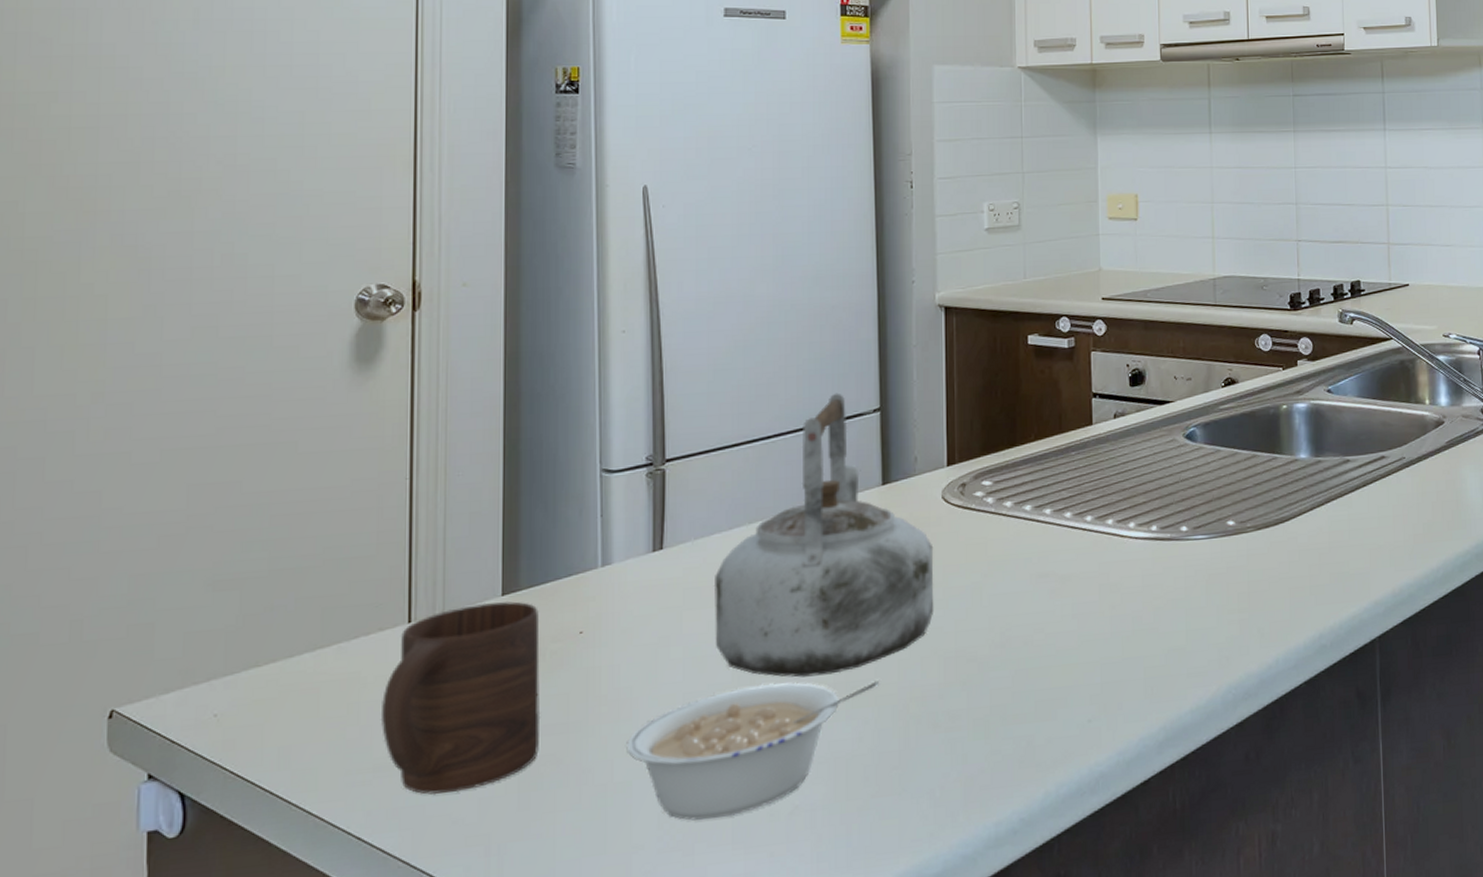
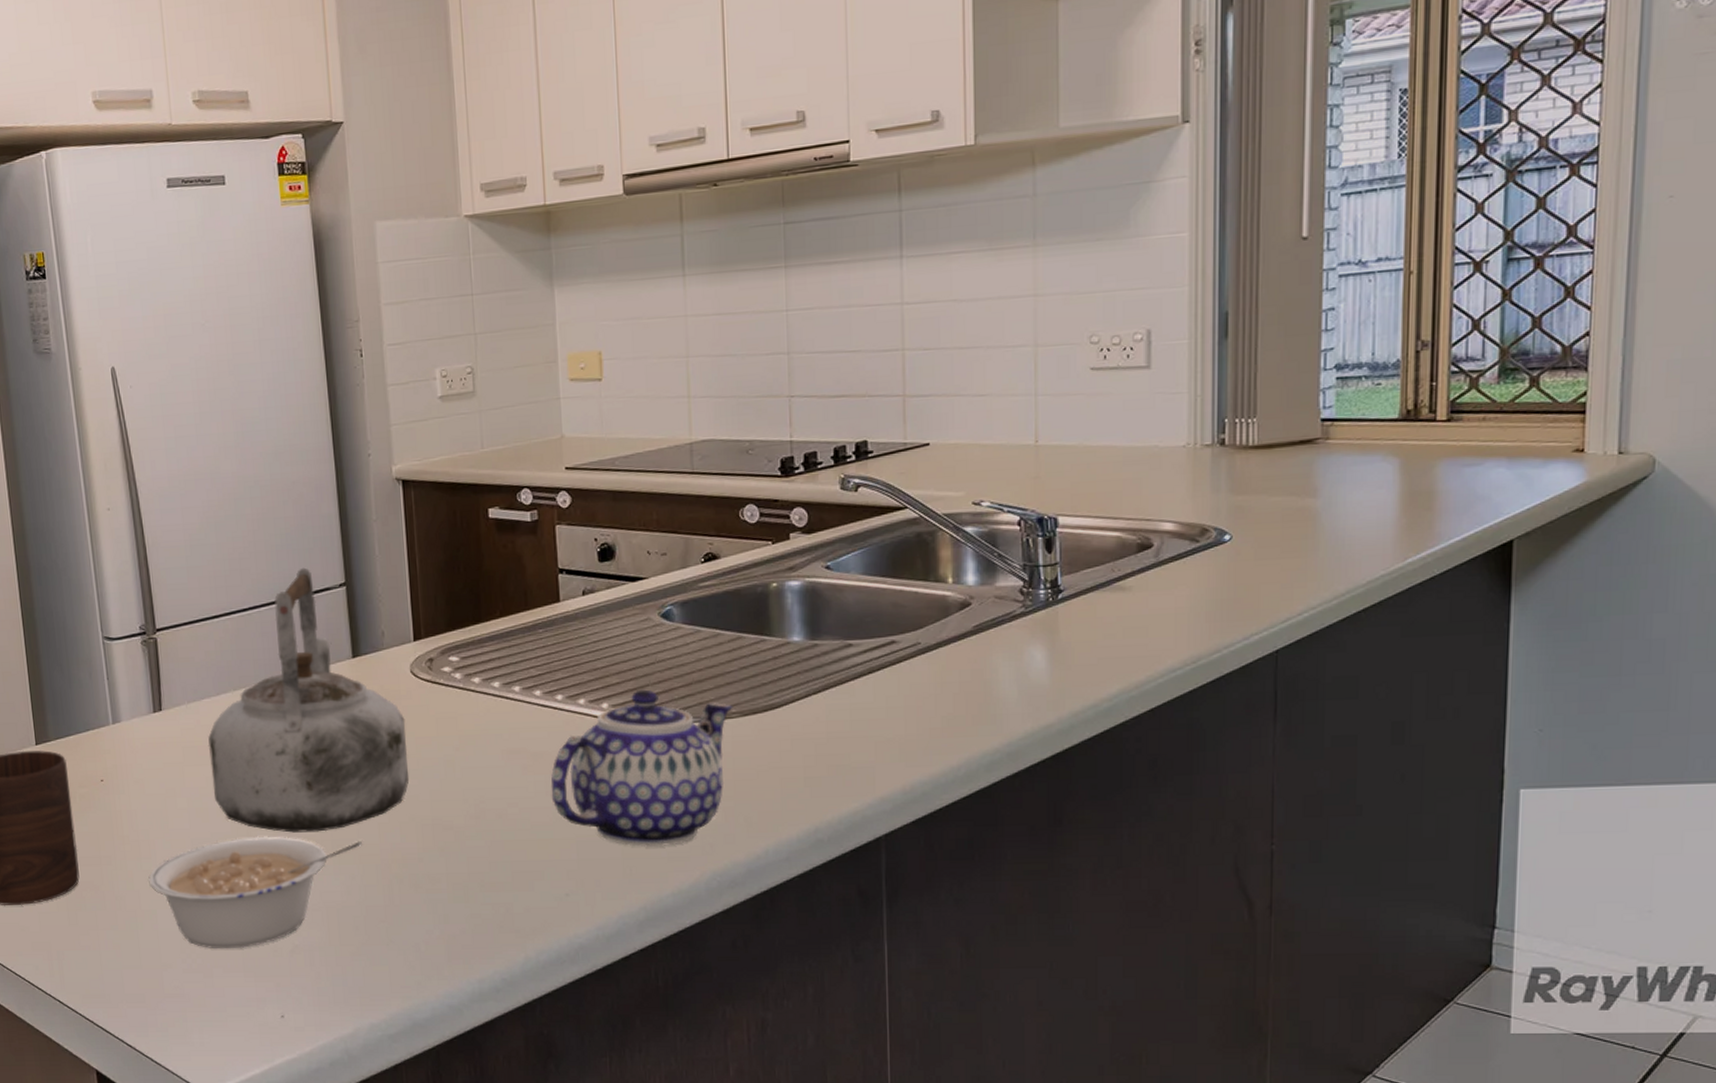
teapot: none [1077,507,1248,665] -> present [551,689,733,847]

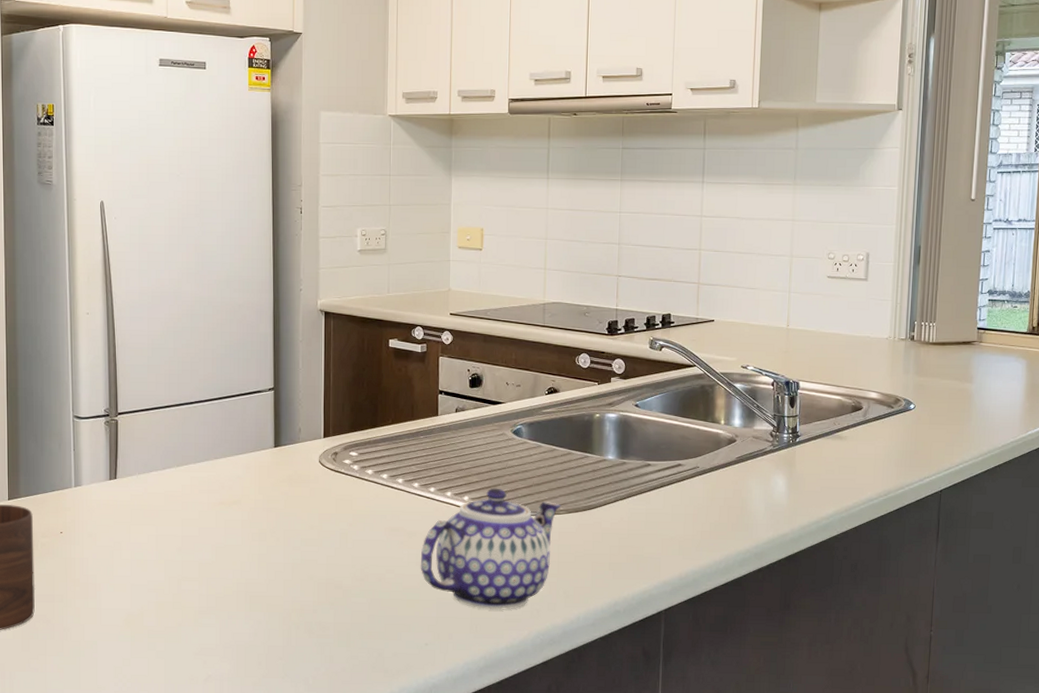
legume: present [148,836,362,949] -> none [93,585,269,676]
kettle: present [208,567,409,833] -> none [152,373,312,584]

